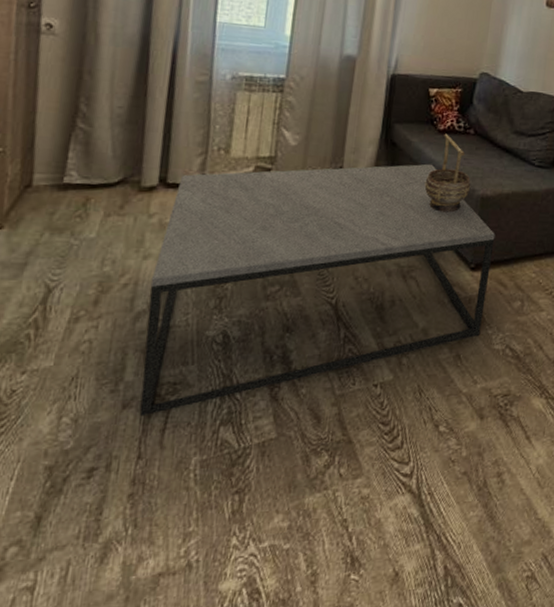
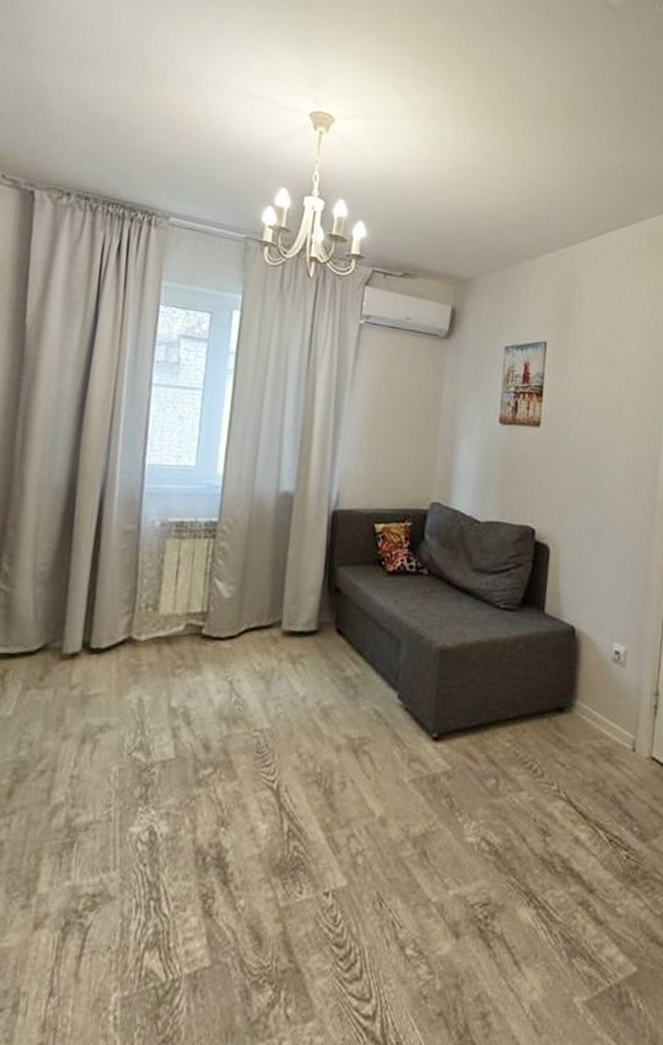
coffee table: present [139,163,496,417] -> none [53,612,460,939]
decorative bowl: present [424,133,471,213] -> none [374,575,428,670]

